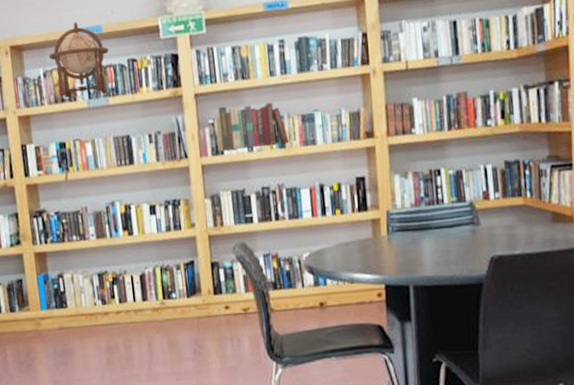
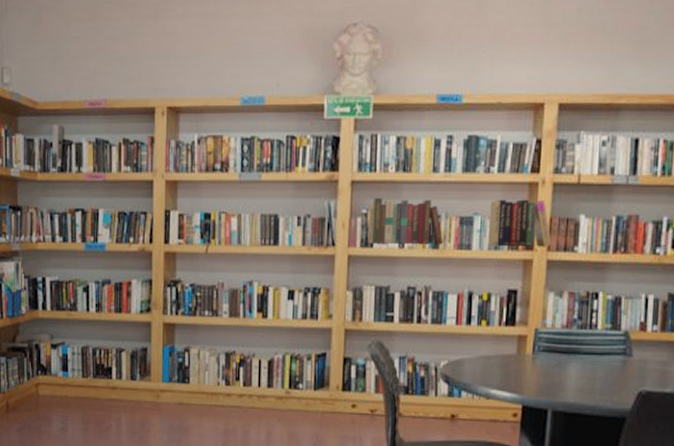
globe: present [49,21,109,98] -> none [206,90,268,168]
books: none [328,90,391,139] -> present [489,199,552,247]

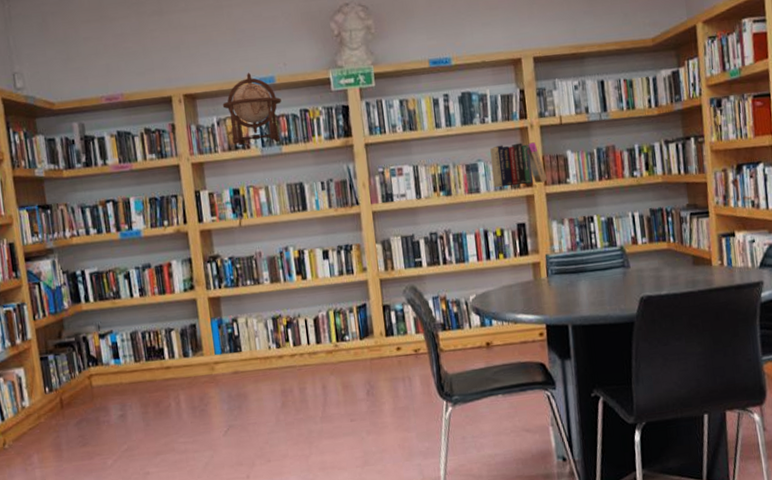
globe: none [206,90,268,168] -> present [222,72,282,146]
books: present [367,198,444,245] -> none [384,152,455,199]

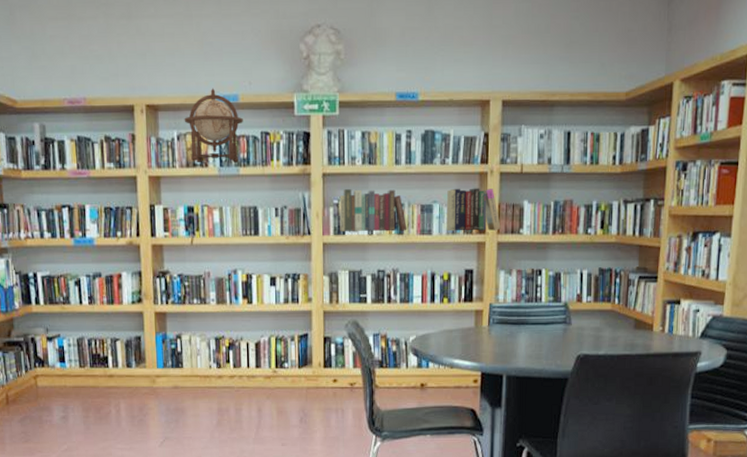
books: none [384,152,455,199] -> present [339,189,407,232]

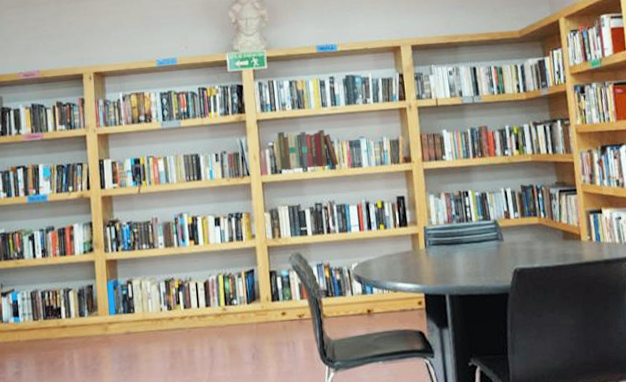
globe: present [184,88,243,163] -> none [128,54,182,120]
books: present [447,188,501,231] -> none [372,122,425,163]

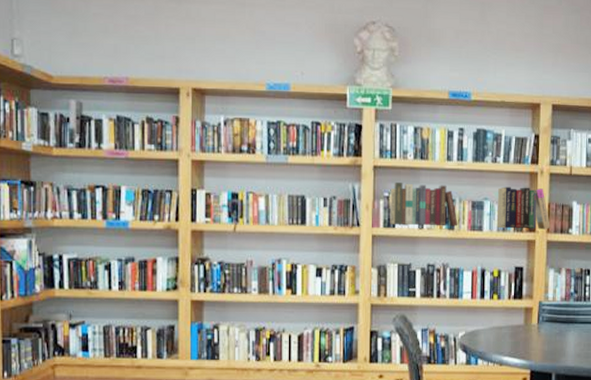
books: none [372,122,425,163] -> present [498,186,550,229]

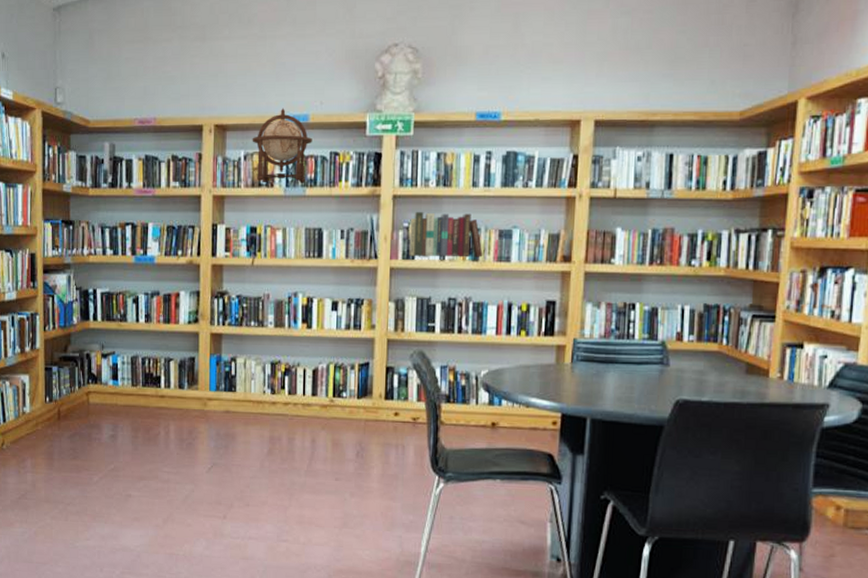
globe: none [232,76,294,151] -> present [252,108,312,183]
books: present [498,186,550,229] -> none [528,213,589,259]

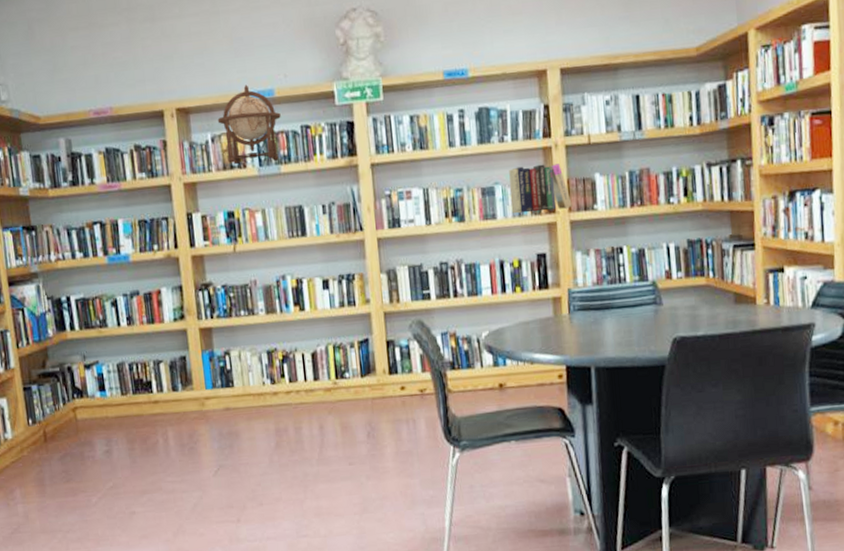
books: present [409,212,483,257] -> none [391,174,469,224]
books: none [528,213,589,259] -> present [509,164,572,214]

